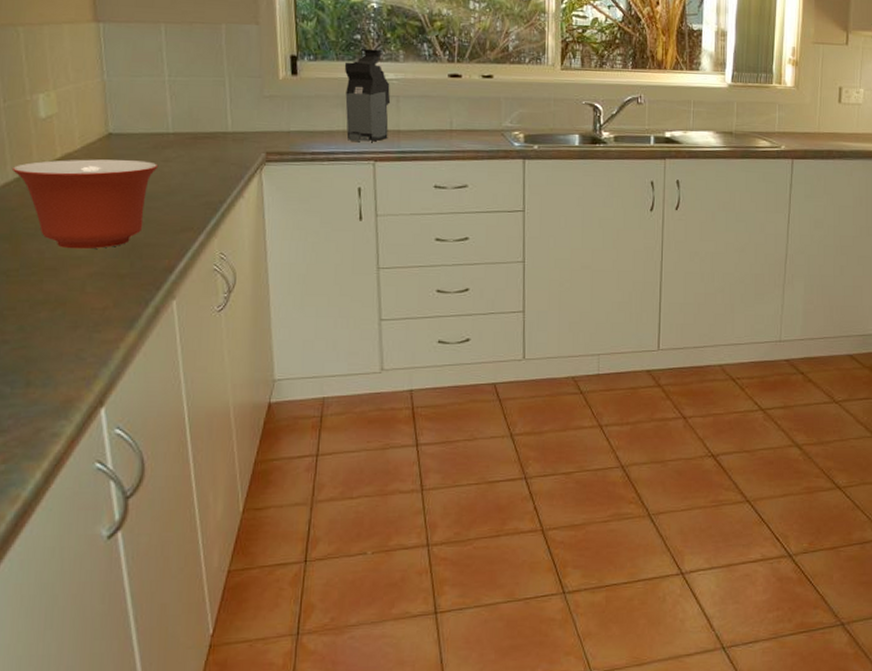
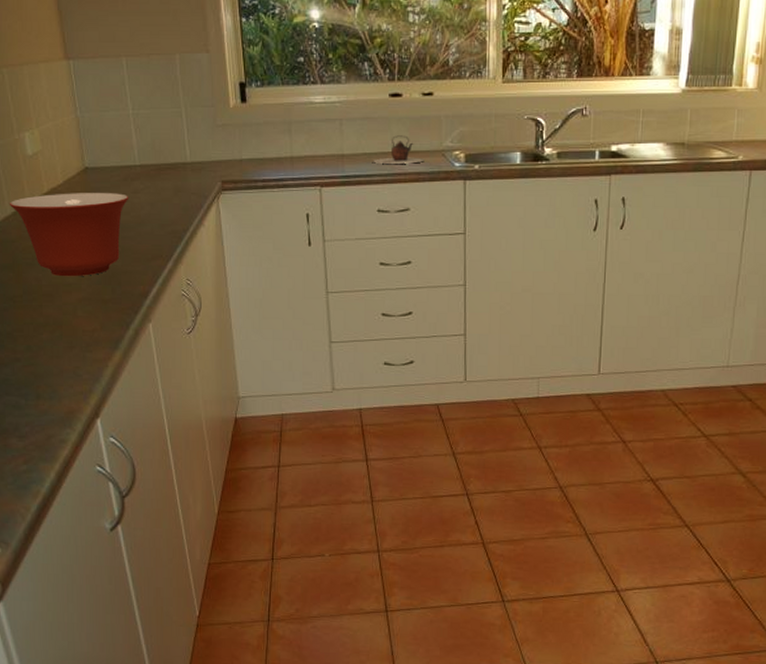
coffee maker: present [344,48,391,142] -> none [289,71,334,167]
teapot: none [431,114,483,142] -> present [373,135,424,164]

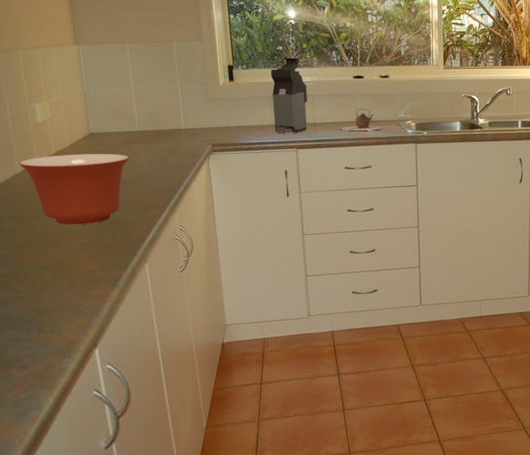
coffee maker: none [289,71,334,167] -> present [270,57,308,133]

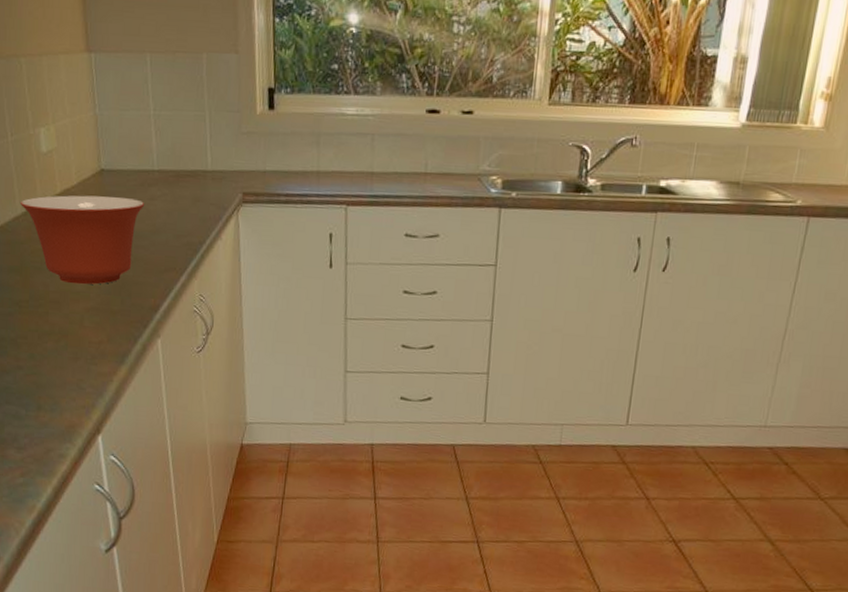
coffee maker: present [270,57,308,133] -> none [320,80,366,184]
teapot: present [341,108,383,131] -> none [404,155,459,187]

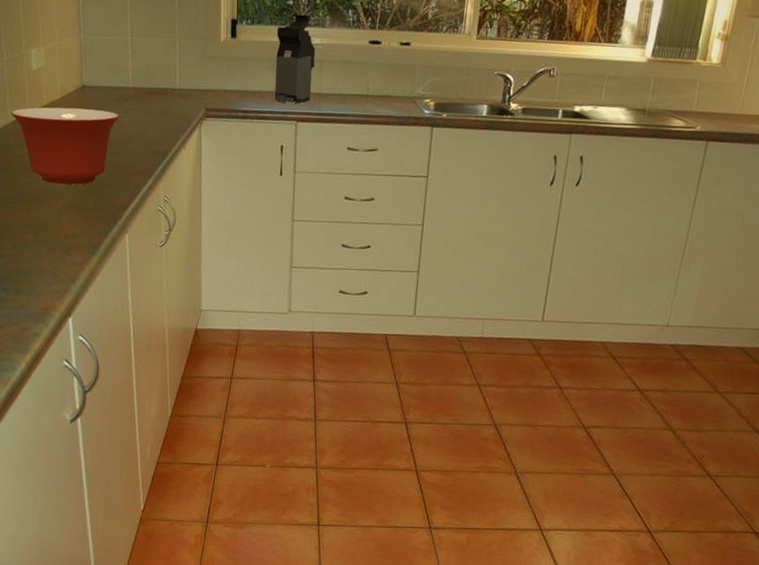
coffee maker: none [320,80,366,184] -> present [274,13,316,103]

